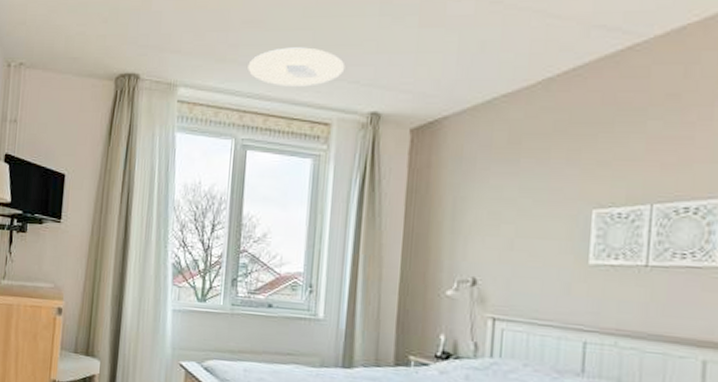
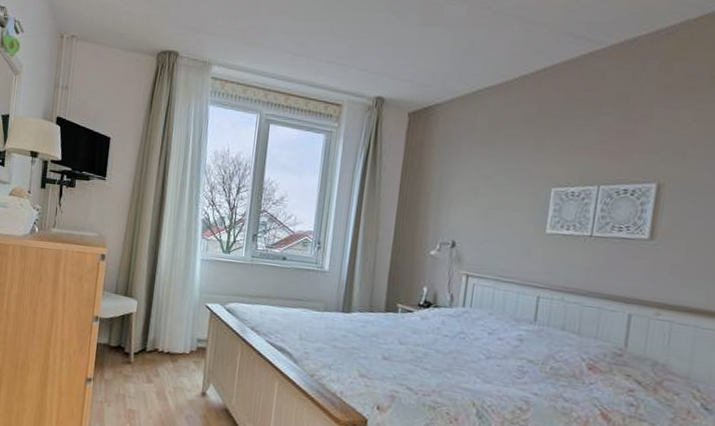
ceiling light: present [248,47,345,87] -> none [273,36,357,71]

